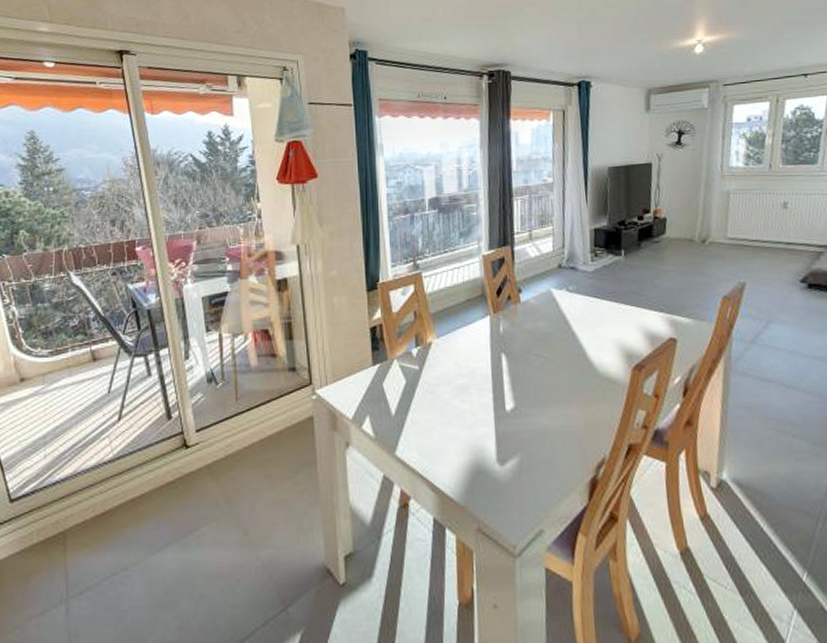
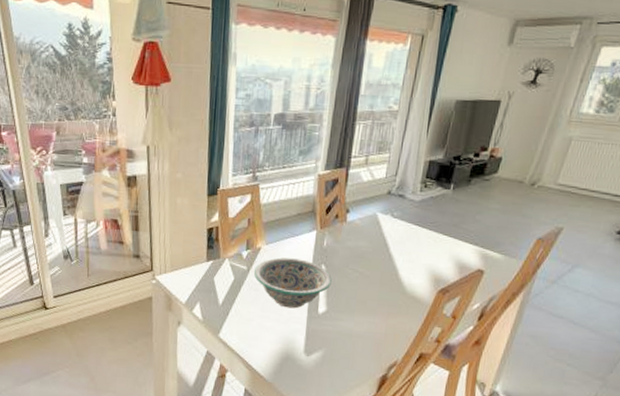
decorative bowl: none [427,350,515,410] -> present [253,257,332,309]

